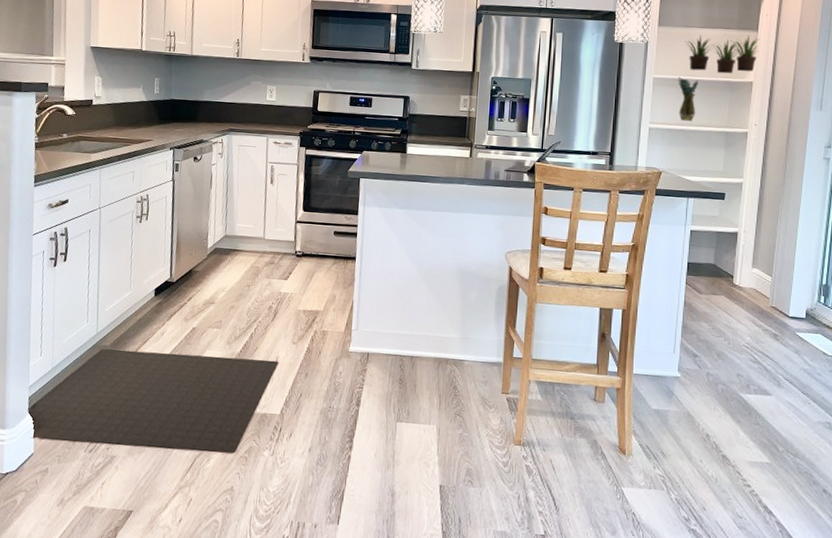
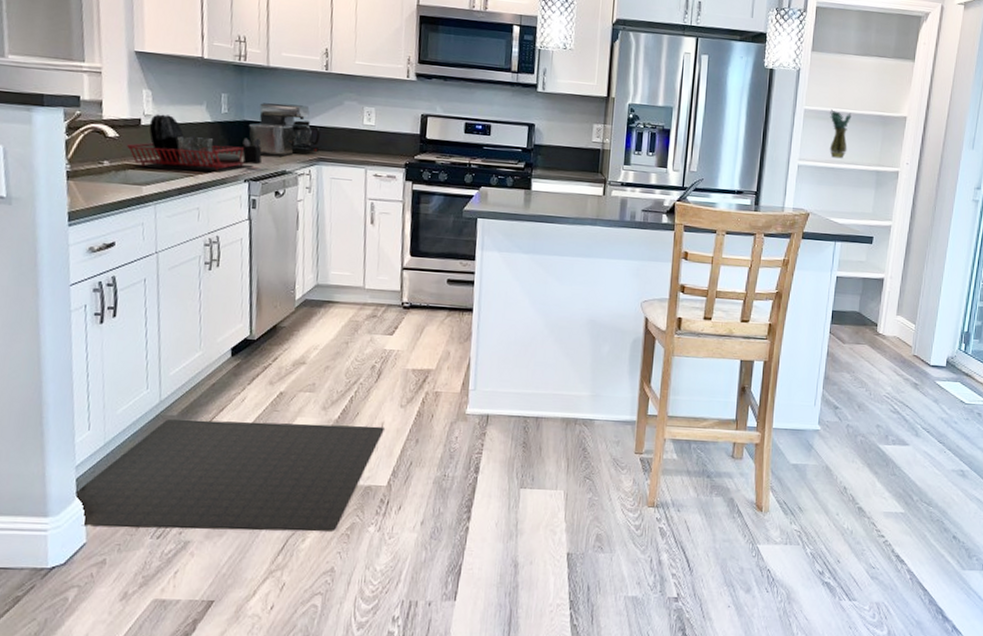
dish rack: none [81,95,185,143] -> present [127,114,262,173]
toaster: none [174,101,212,129] -> present [248,123,296,158]
coffee maker: none [183,84,232,126] -> present [259,103,321,155]
plant: present [685,35,759,74] -> none [839,63,916,107]

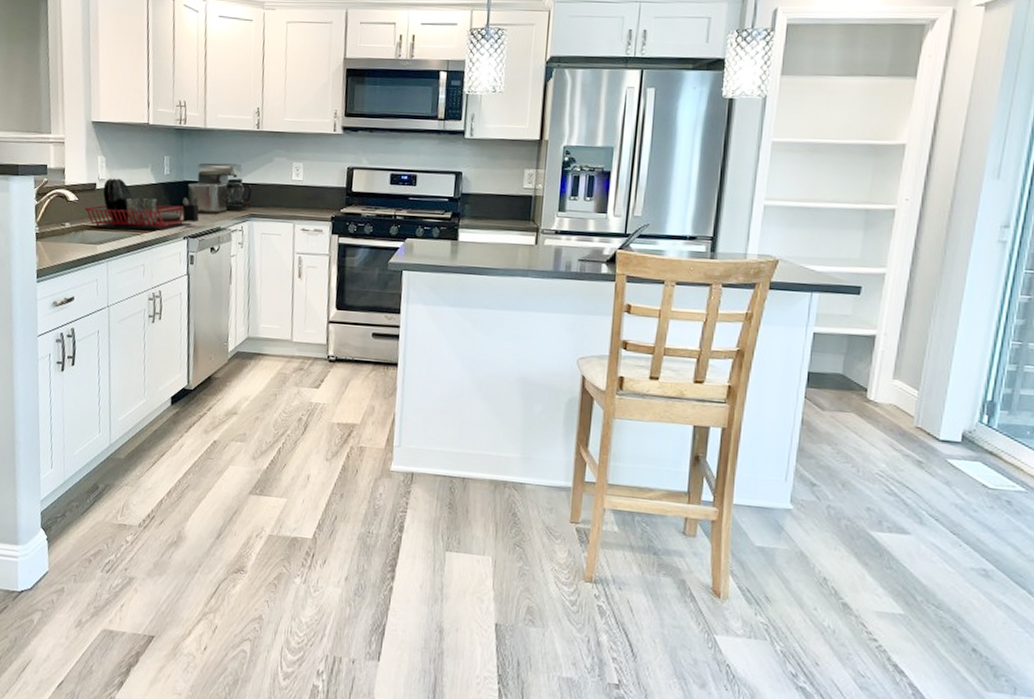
doormat: present [74,419,384,531] -> none [39,462,310,580]
vase: present [829,109,852,159] -> none [803,140,833,197]

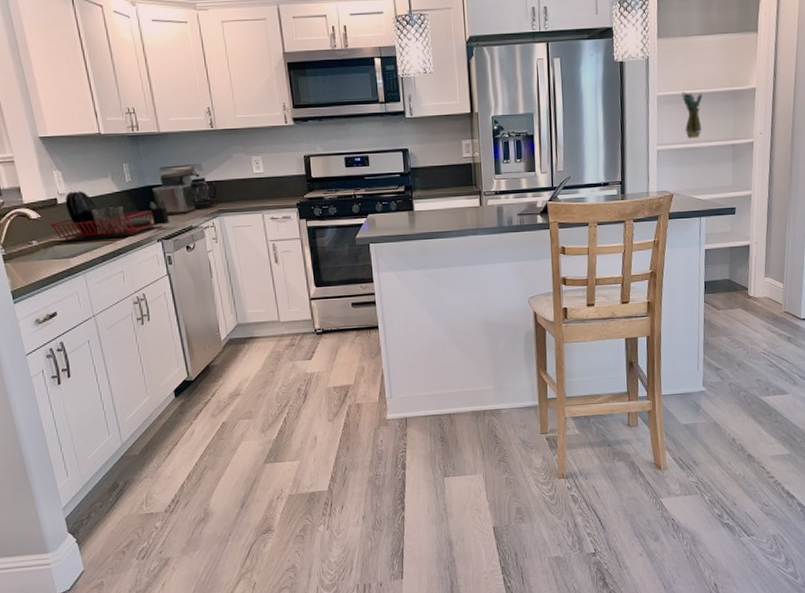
vase: none [803,140,833,197] -> present [682,92,703,138]

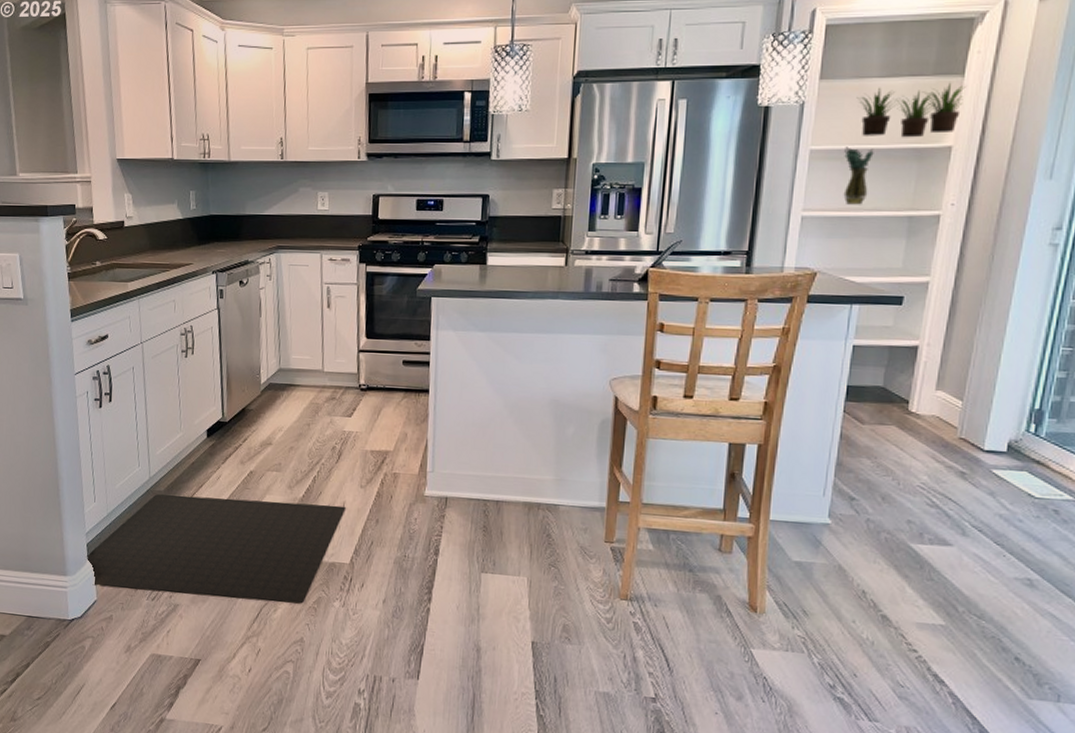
dish rack: present [50,191,169,244] -> none [114,215,227,267]
doormat: none [66,440,318,557] -> present [86,494,346,604]
toaster: present [152,183,197,216] -> none [214,215,257,248]
coffee maker: present [159,164,218,209] -> none [223,196,278,244]
plant: none [685,38,760,83] -> present [856,82,966,138]

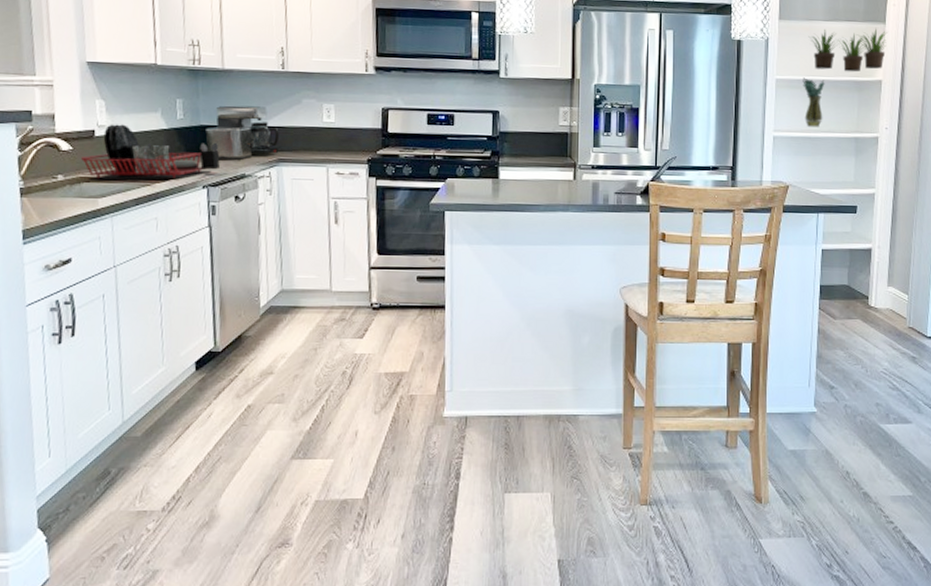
doormat: present [86,494,346,604] -> none [36,435,358,560]
dish rack: none [114,215,227,267] -> present [81,124,220,181]
toaster: none [214,215,257,248] -> present [205,126,255,161]
coffee maker: none [223,196,278,244] -> present [216,105,279,157]

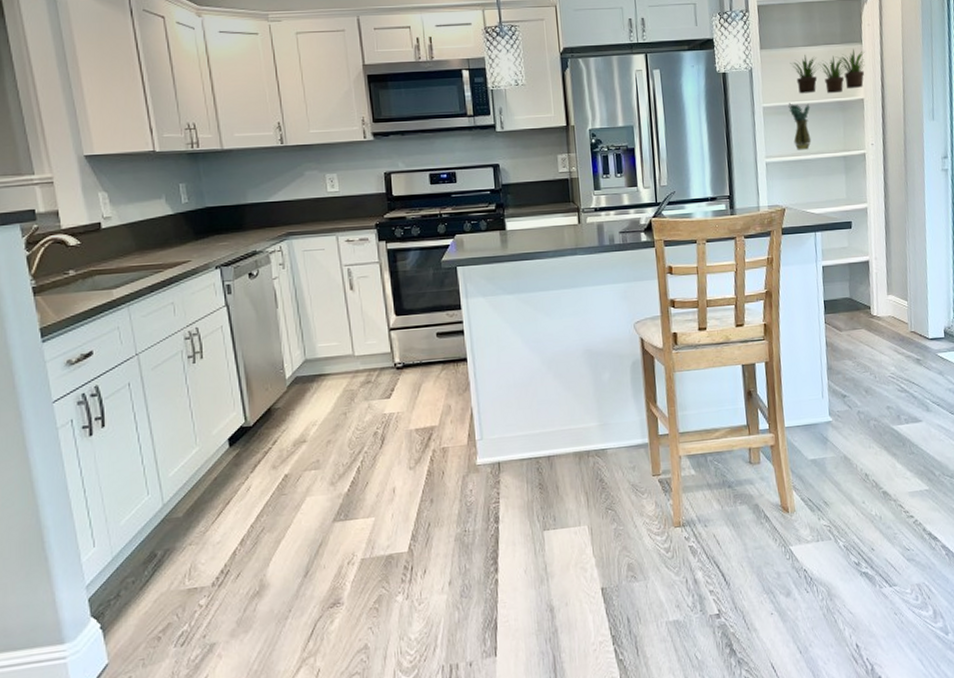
dish rack: present [81,124,220,181] -> none [91,214,230,273]
toaster: present [205,126,255,161] -> none [212,204,263,240]
coffee maker: present [216,105,279,157] -> none [220,183,286,232]

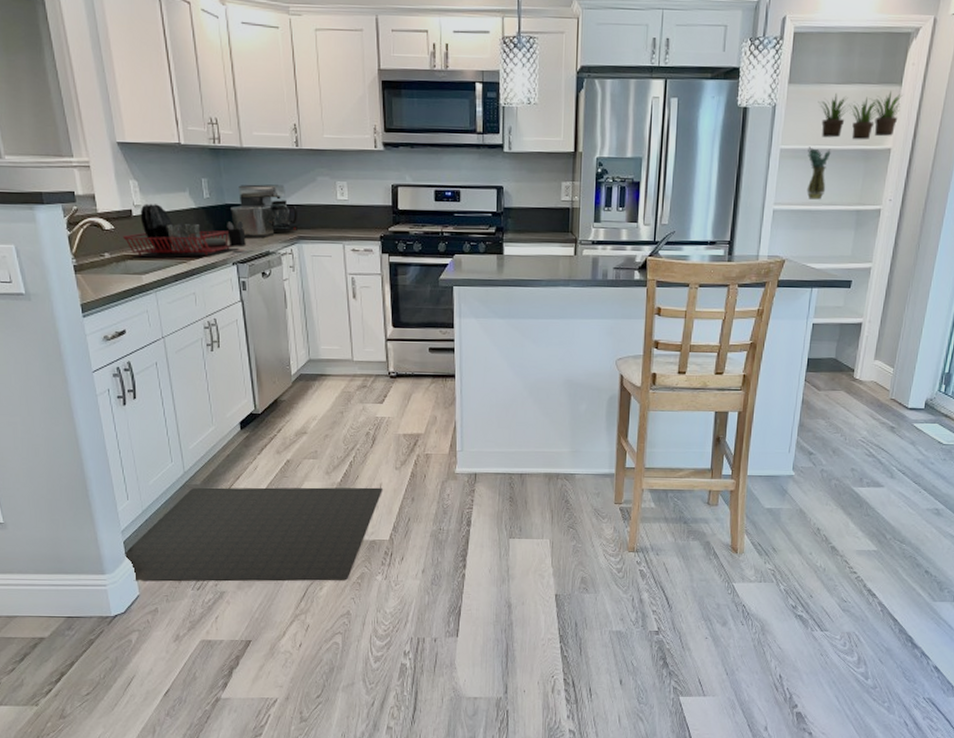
doormat: none [88,492,397,647] -> present [124,487,382,581]
dish rack: none [91,214,230,273] -> present [123,203,246,259]
toaster: none [212,204,263,240] -> present [231,205,276,239]
coffee maker: none [220,183,286,232] -> present [238,184,297,234]

